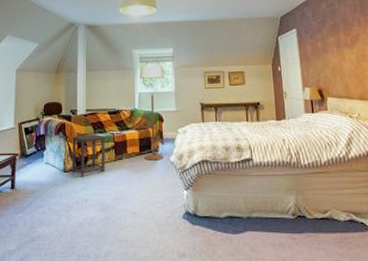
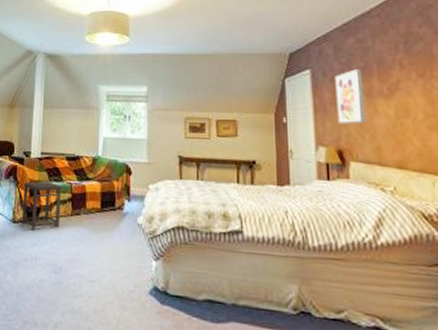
floor lamp: present [139,61,165,161] -> none [105,100,136,221]
wall art: none [314,27,337,69] -> present [335,69,366,125]

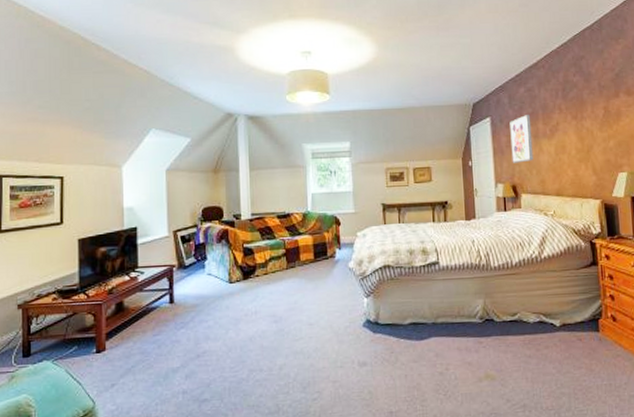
side table: present [21,181,63,231] -> none [237,240,276,288]

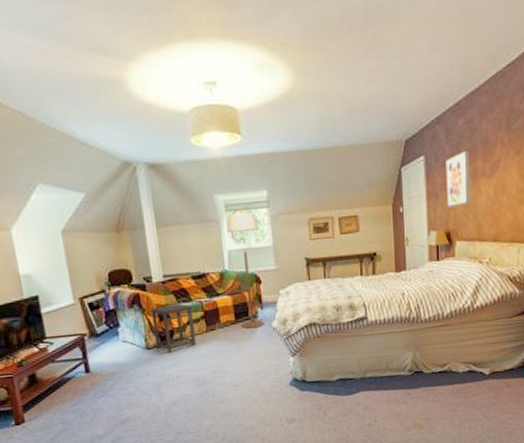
side table: none [237,240,276,288] -> present [150,303,196,353]
floor lamp: none [312,157,341,268] -> present [226,209,264,329]

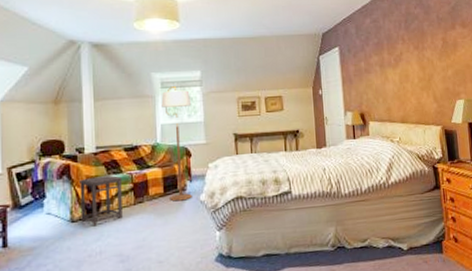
wall art: present [446,151,470,208] -> none [357,45,380,92]

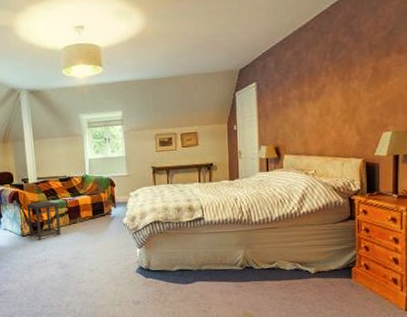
floor lamp: present [161,86,192,202] -> none [88,126,116,223]

